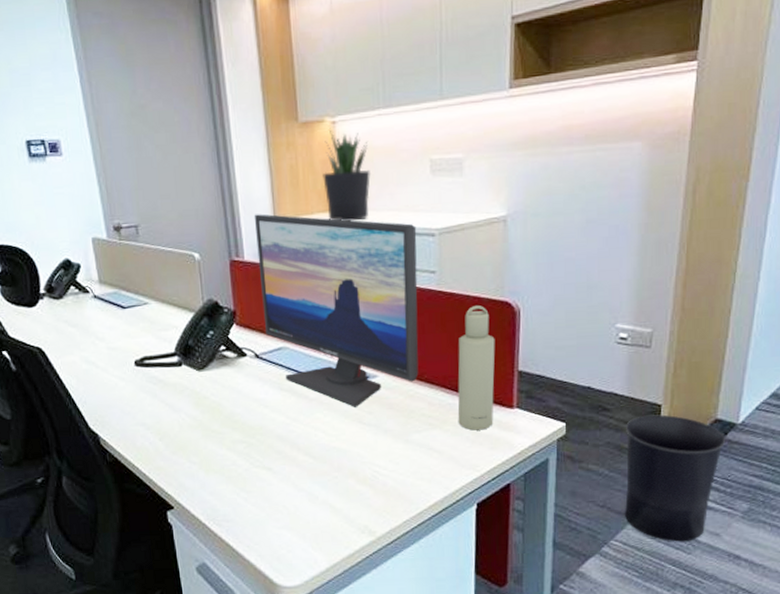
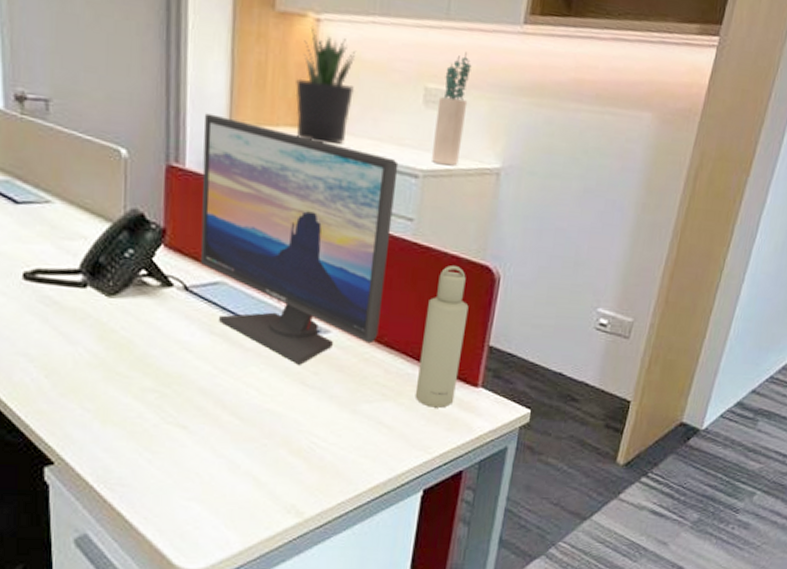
vase: none [443,122,469,222] -> present [431,51,472,166]
waste bin: present [624,414,726,542] -> none [576,410,688,549]

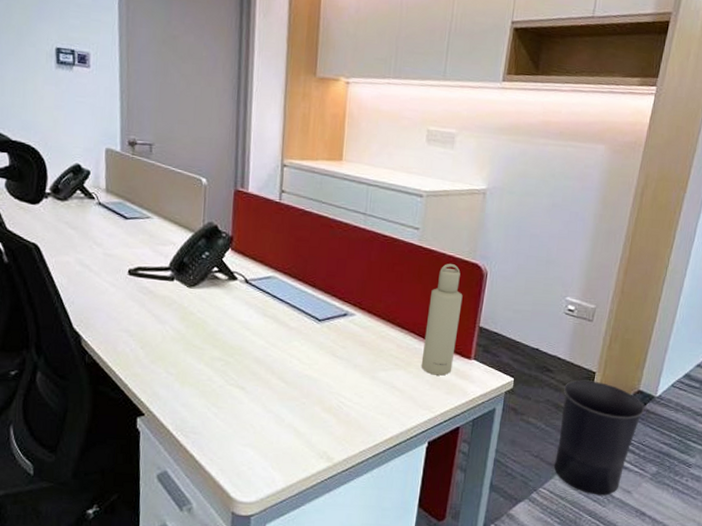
computer monitor: present [200,113,399,365] -> none [258,152,408,341]
planter: present [295,25,355,145] -> none [330,87,375,173]
vase: present [431,51,472,166] -> none [432,103,463,188]
waste bin: none [576,410,688,549] -> present [553,380,645,495]

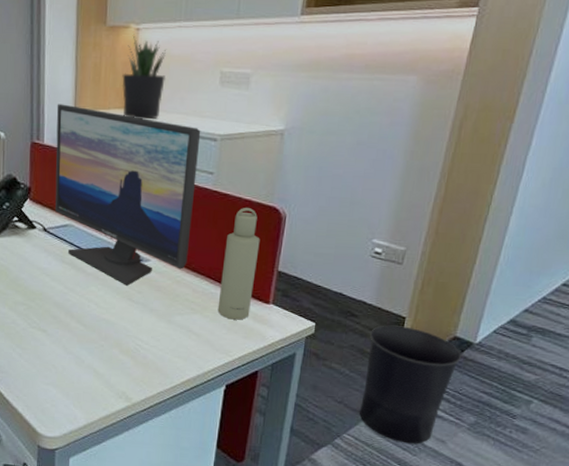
computer monitor: none [258,152,408,341] -> present [54,104,201,286]
planter: none [330,87,375,173] -> present [122,34,166,120]

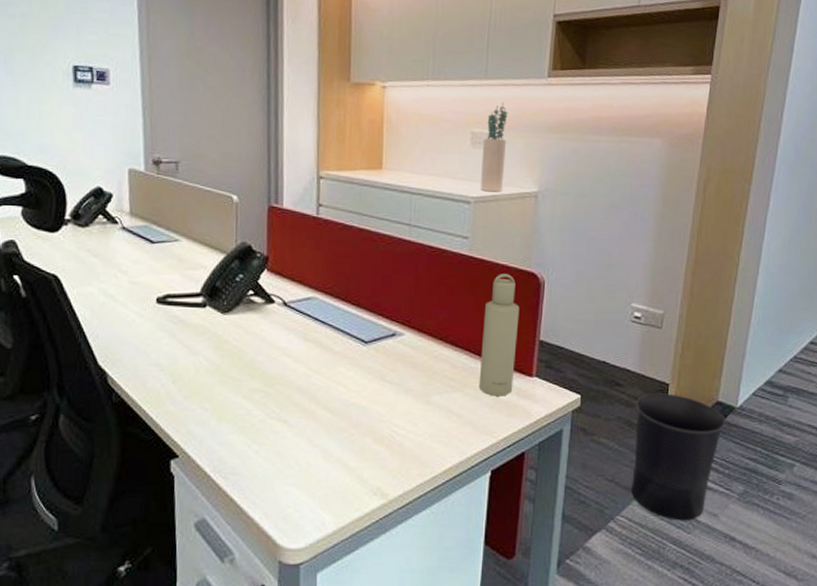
computer monitor: present [54,104,201,286] -> none [296,164,454,364]
planter: present [122,34,166,120] -> none [368,91,414,182]
vase: none [227,41,258,130] -> present [480,102,508,192]

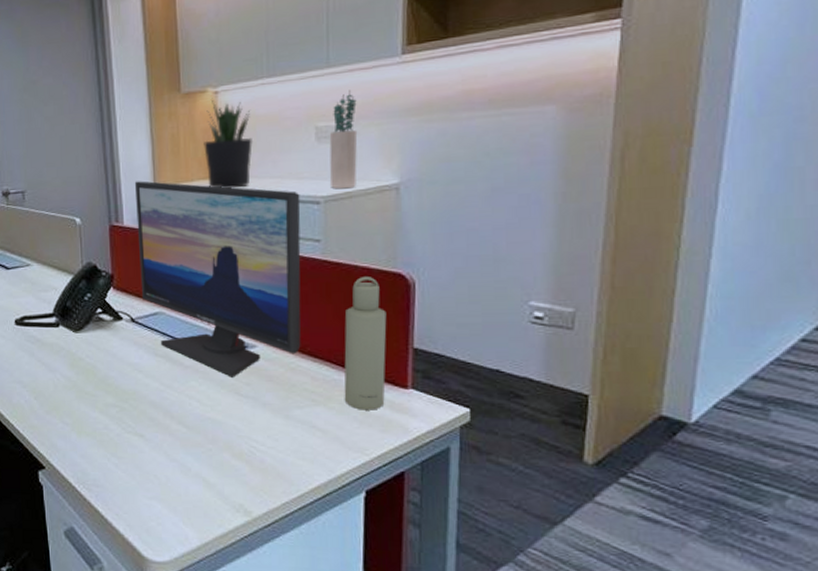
computer monitor: none [296,164,454,364] -> present [134,181,301,377]
planter: none [368,91,414,182] -> present [203,98,253,189]
waste bin: present [630,393,726,521] -> none [544,406,675,559]

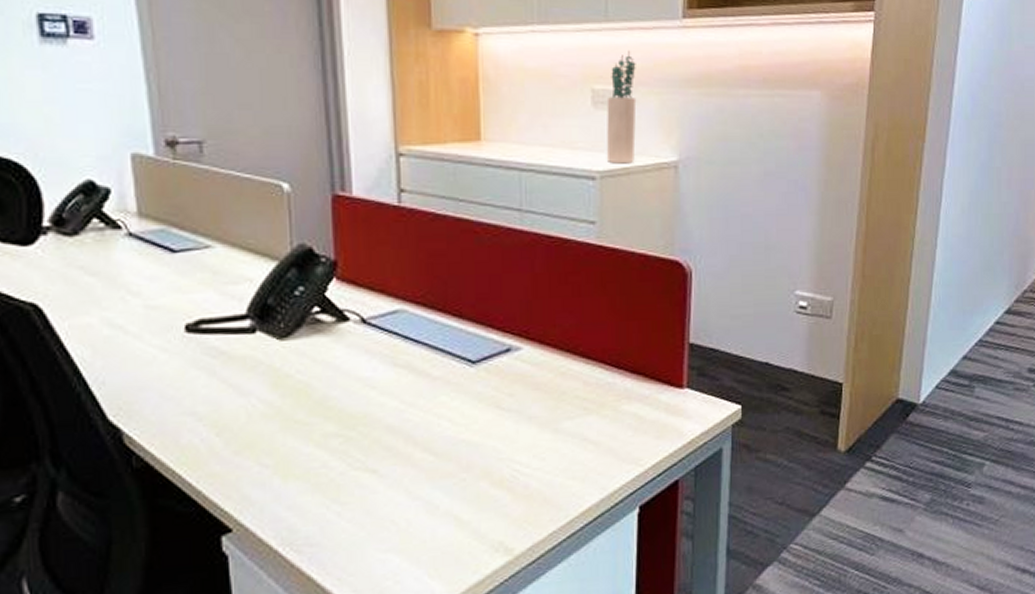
computer monitor: present [134,181,301,377] -> none [367,138,574,388]
planter: present [203,98,253,189] -> none [460,40,520,156]
bottle: present [344,277,387,410] -> none [618,265,663,416]

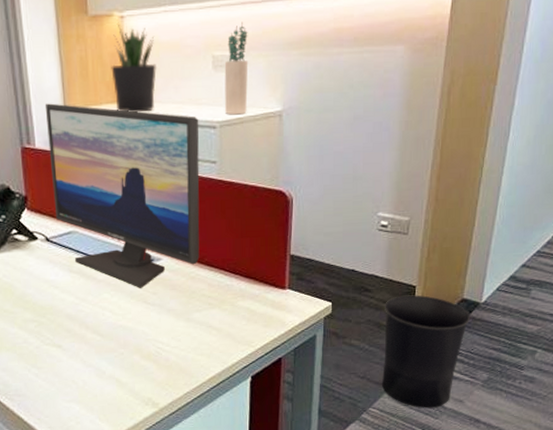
computer monitor: none [367,138,574,388] -> present [44,103,200,288]
planter: none [460,40,520,156] -> present [111,22,156,113]
waste bin: none [804,394,908,541] -> present [381,295,471,408]

